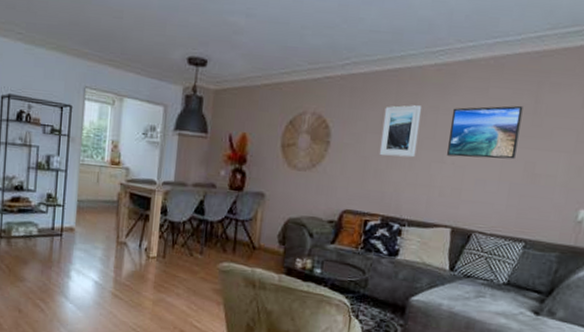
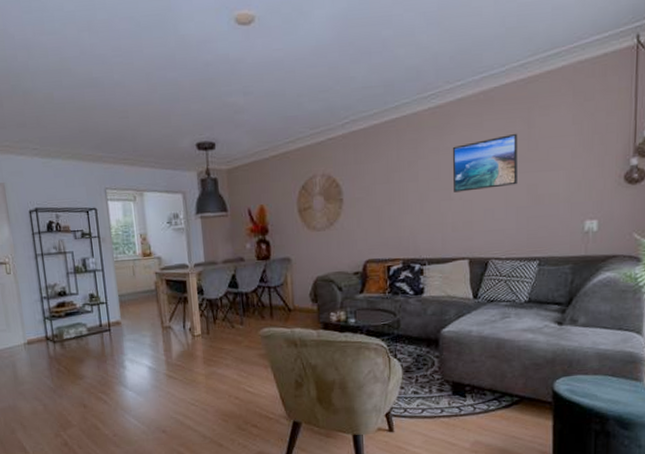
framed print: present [379,105,421,158] -> none [388,150,424,204]

